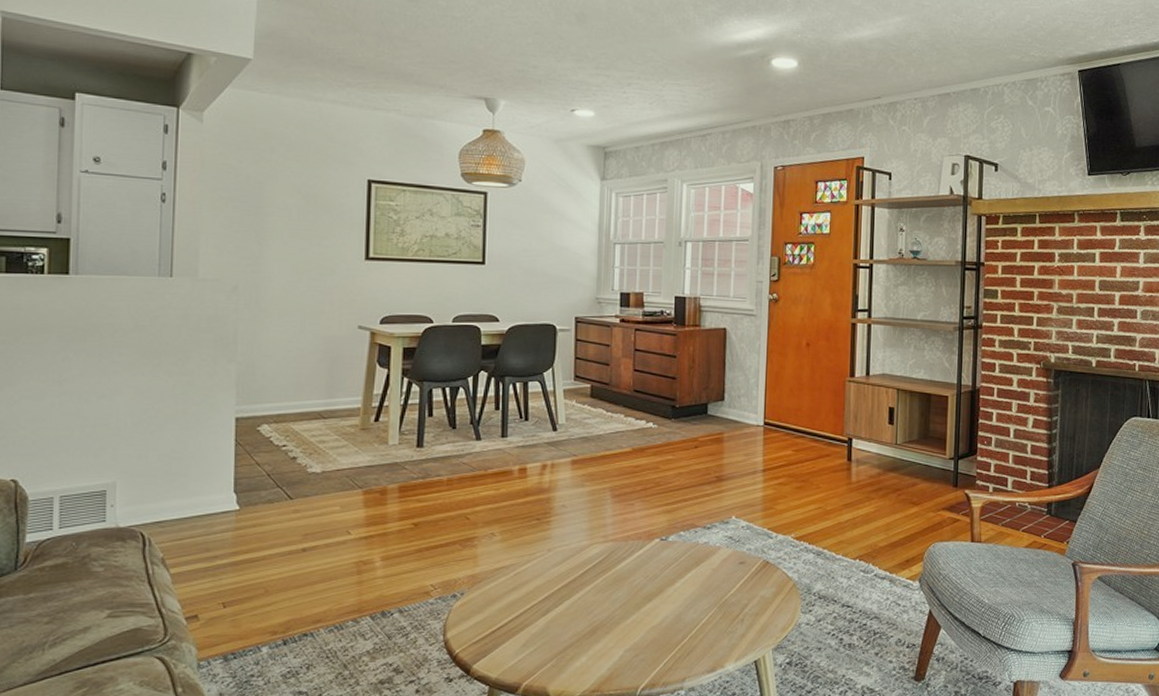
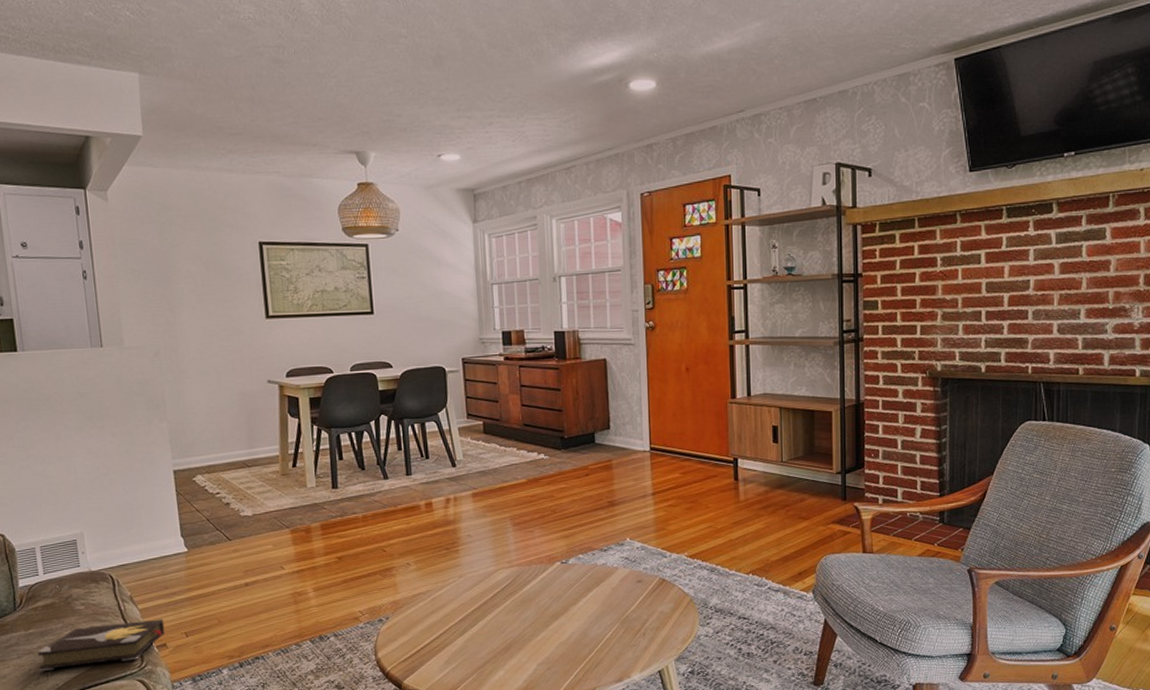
hardback book: none [34,586,199,645] -> present [37,619,165,672]

